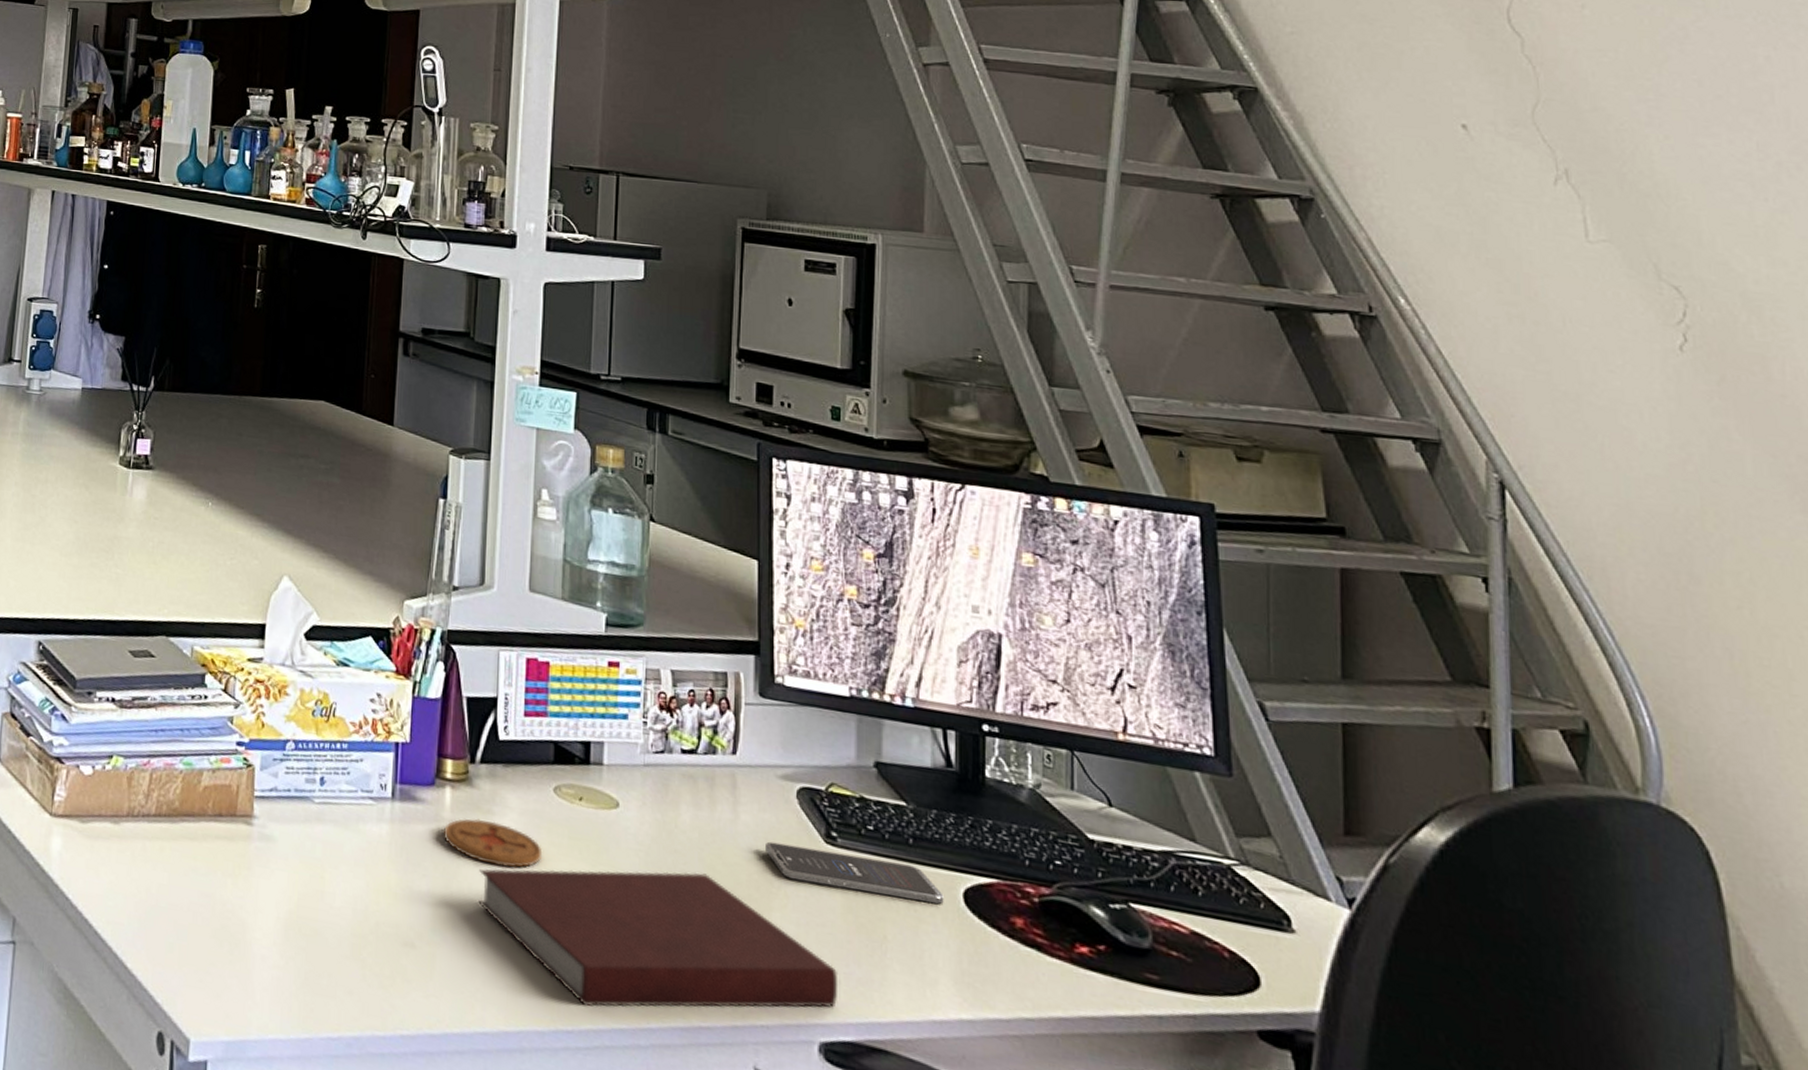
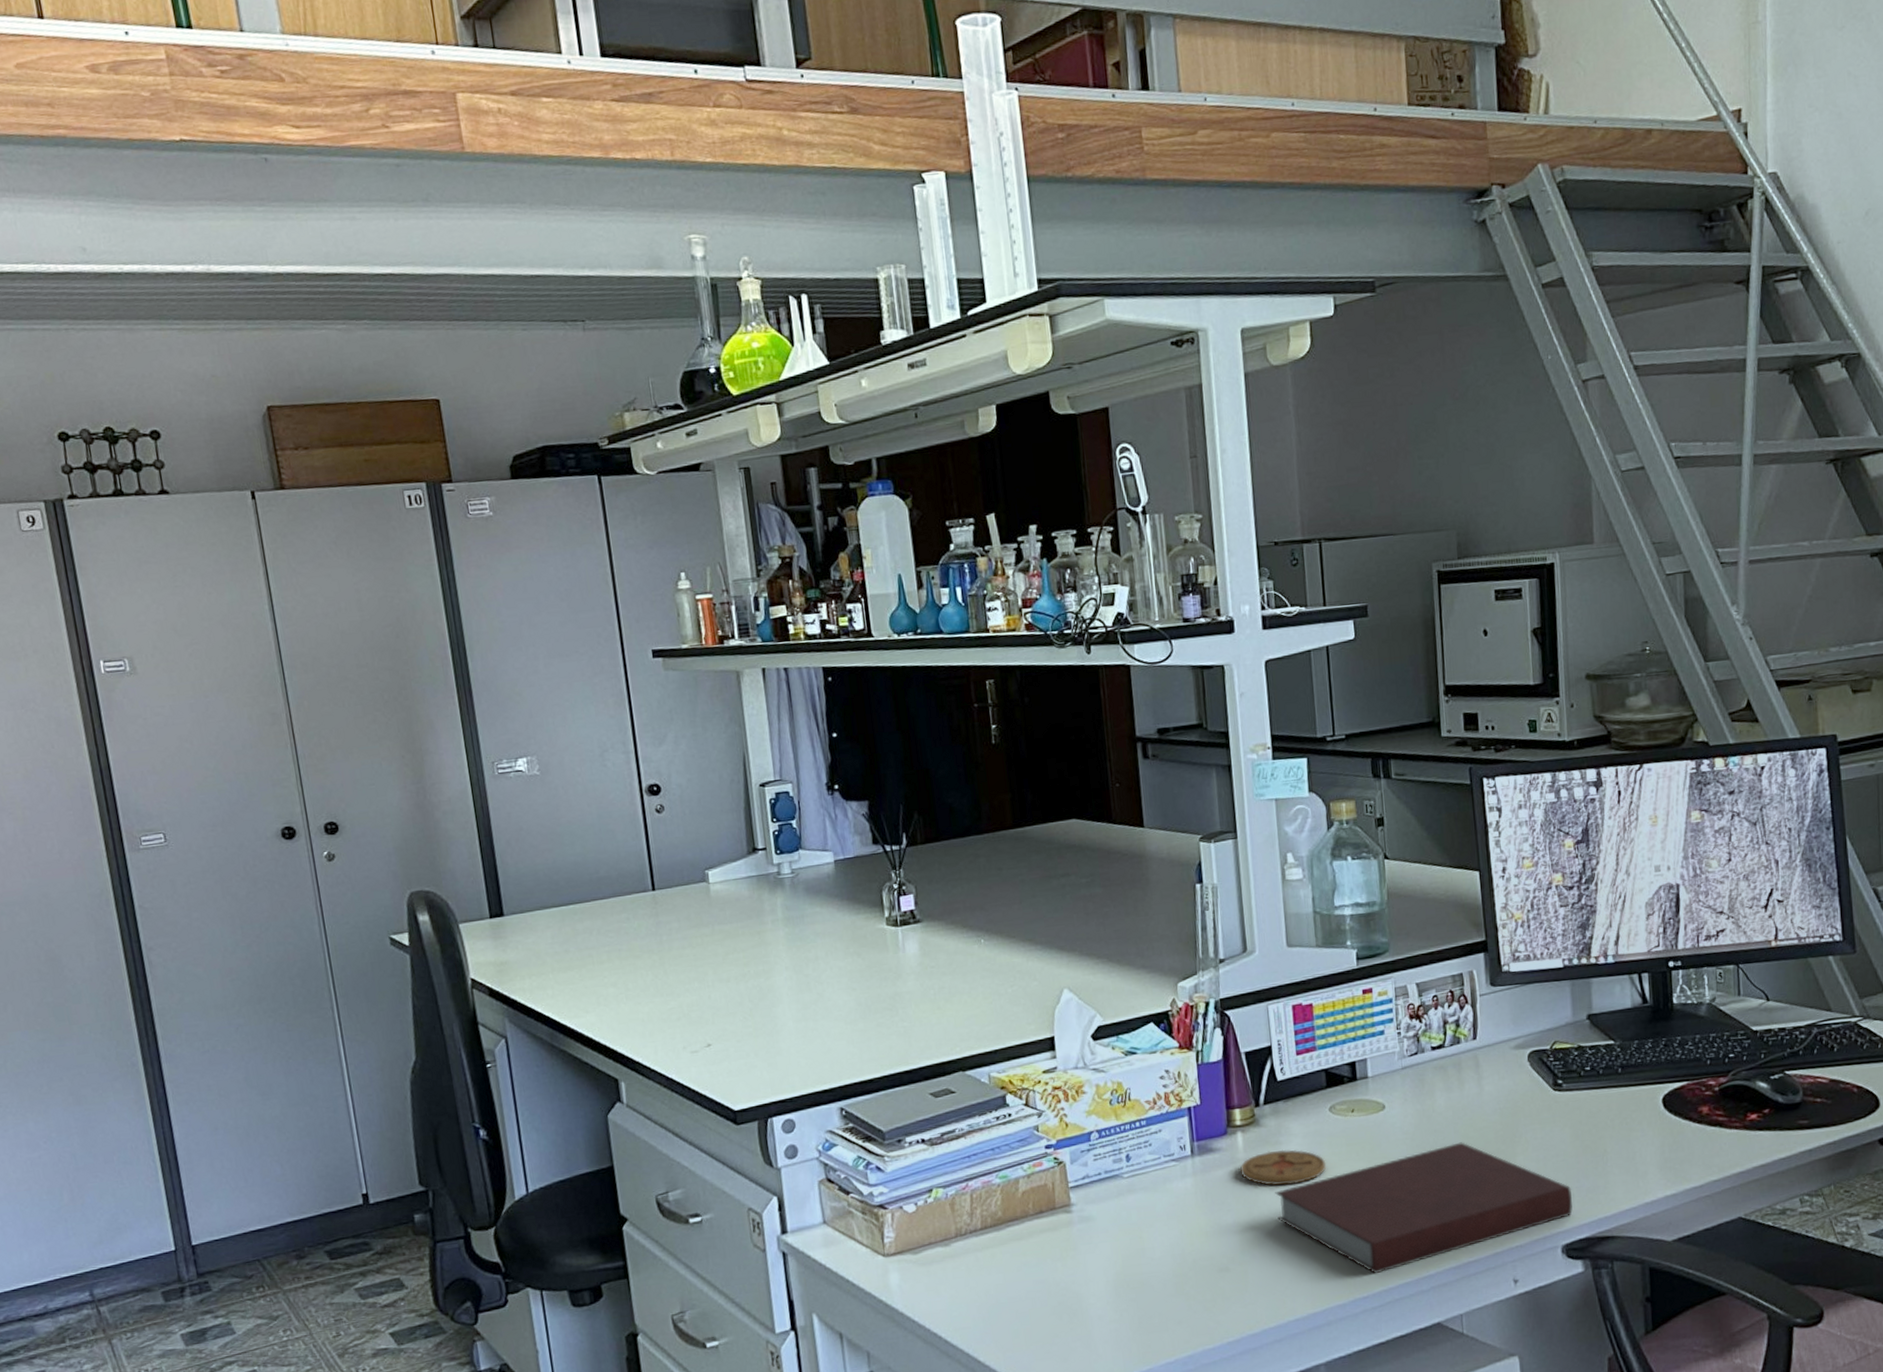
smartphone: present [764,841,944,904] -> none [1506,1089,1648,1127]

